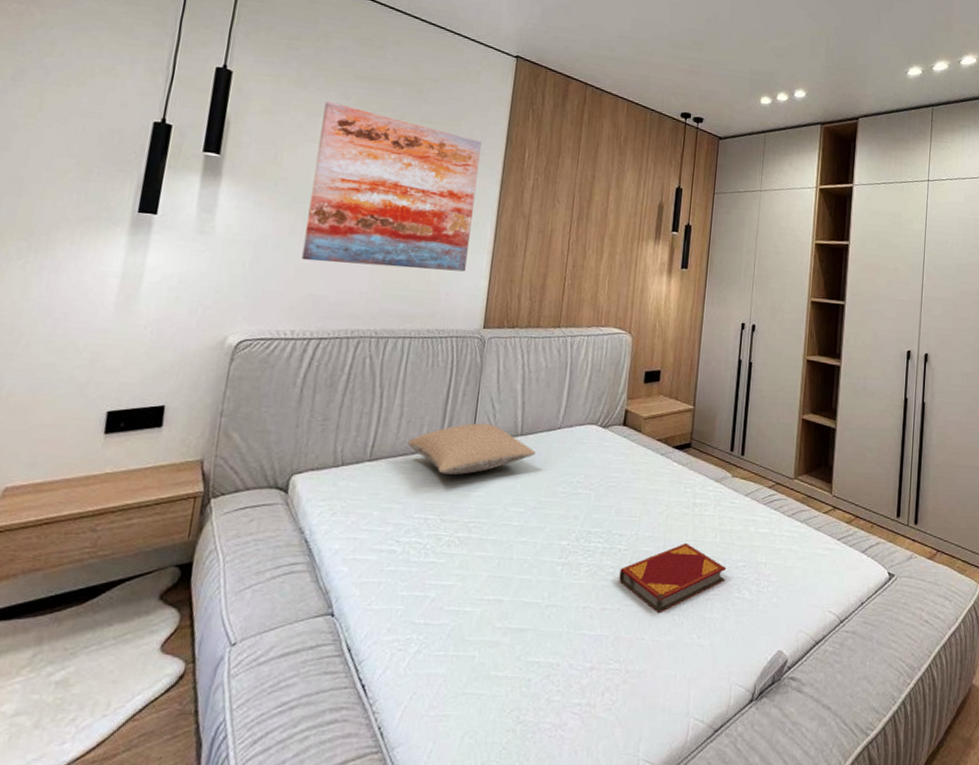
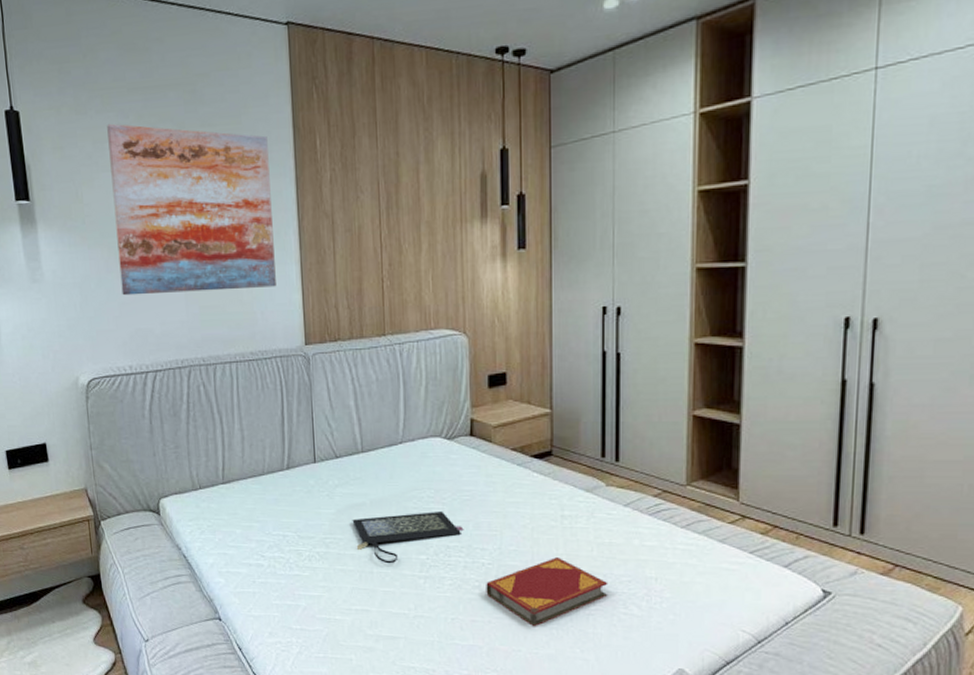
pillow: present [408,423,535,475] -> none [254,443,379,494]
clutch bag: none [499,496,607,550] -> present [352,510,464,564]

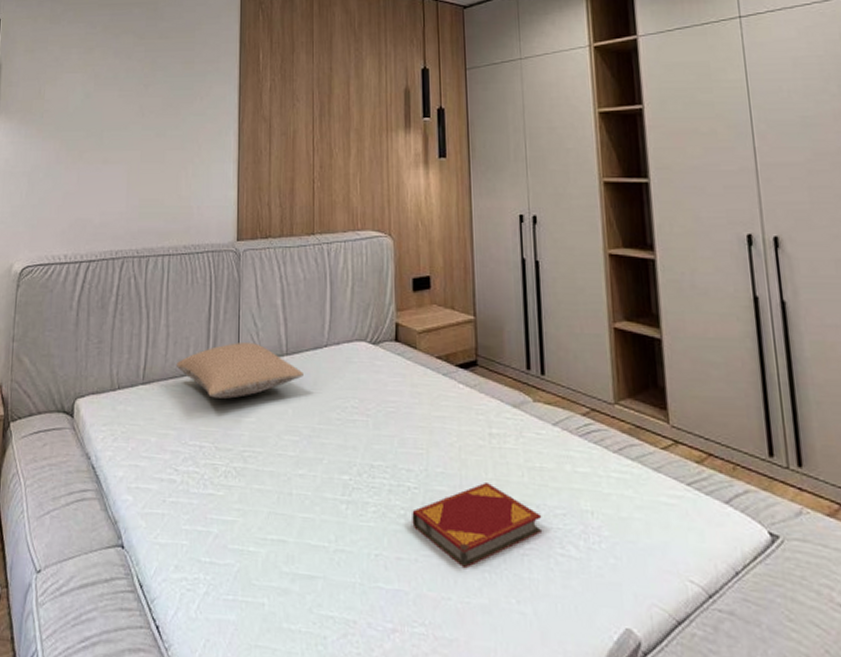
wall art: present [107,123,276,296] -> none [67,32,217,186]
pillow: none [254,443,379,494] -> present [177,342,303,399]
clutch bag: present [352,510,464,564] -> none [273,423,389,485]

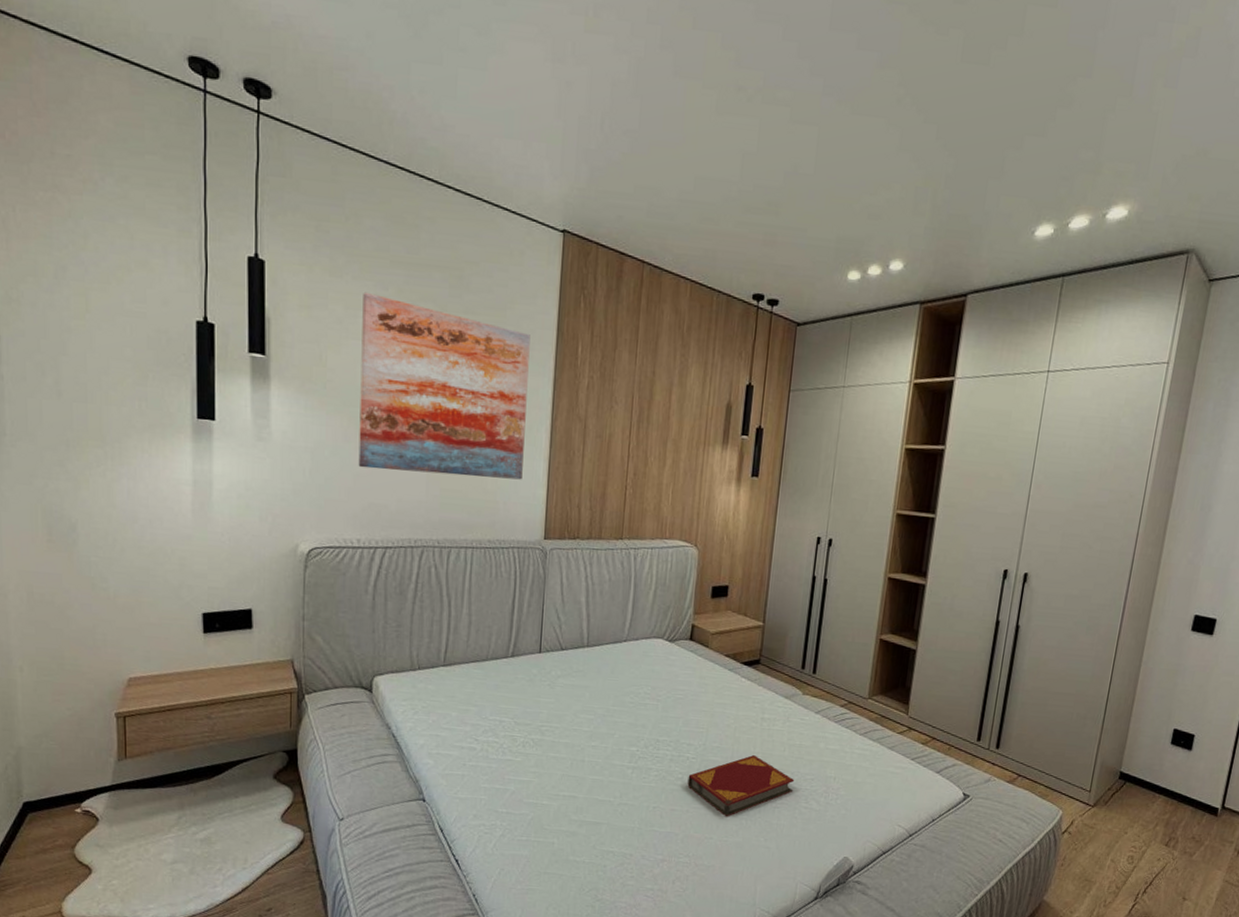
wall art: none [67,32,217,186] -> present [358,292,531,480]
pillow: present [177,342,303,399] -> none [479,633,602,682]

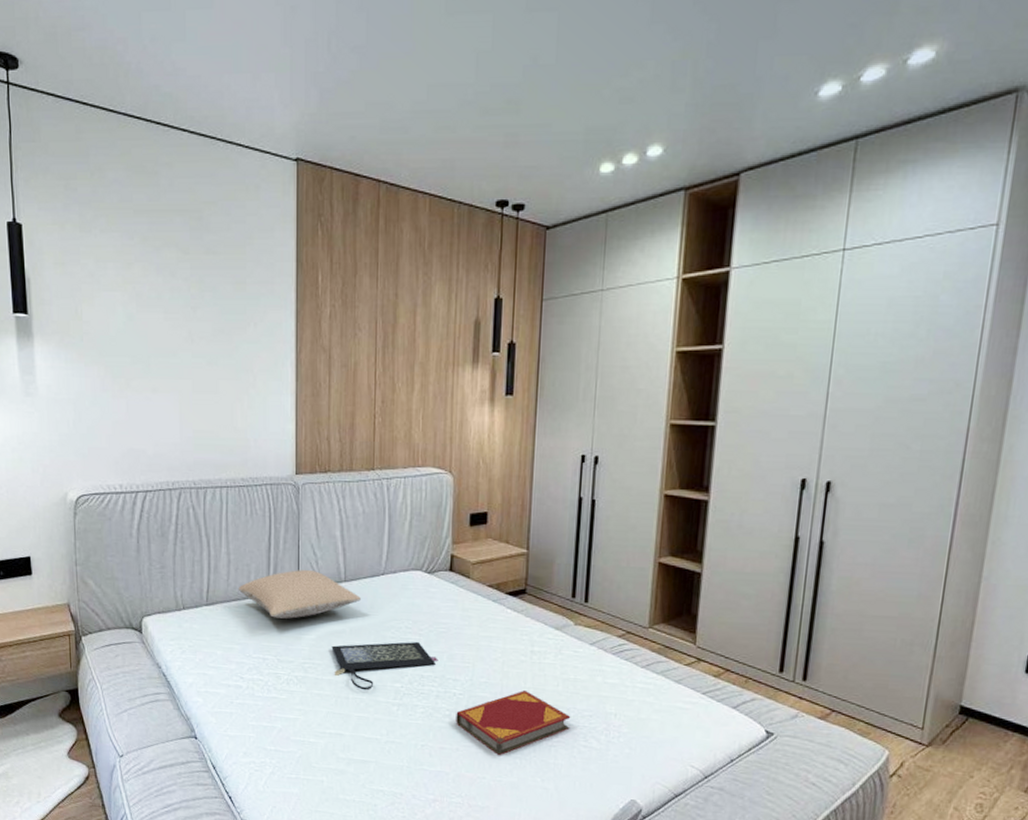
wall art: present [358,292,531,480] -> none [111,243,271,416]
pillow: none [479,633,602,682] -> present [239,570,361,619]
clutch bag: none [570,706,674,754] -> present [331,641,438,691]

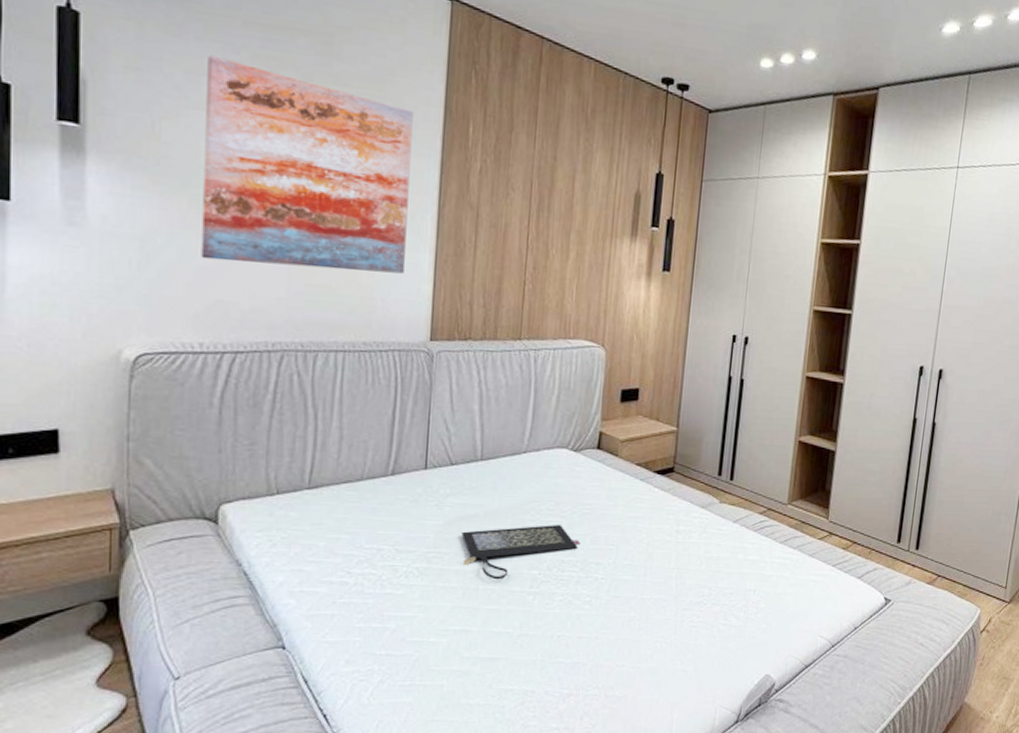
wall art: none [111,243,271,416] -> present [201,54,413,274]
pillow: present [239,570,361,619] -> none [352,447,499,503]
hardback book: present [456,690,571,756] -> none [596,571,713,641]

